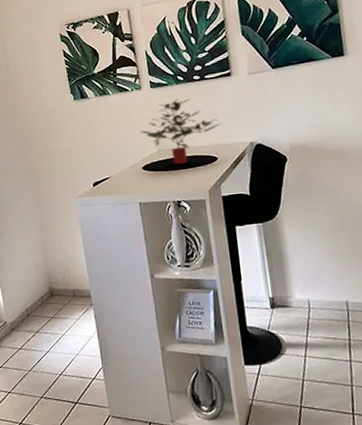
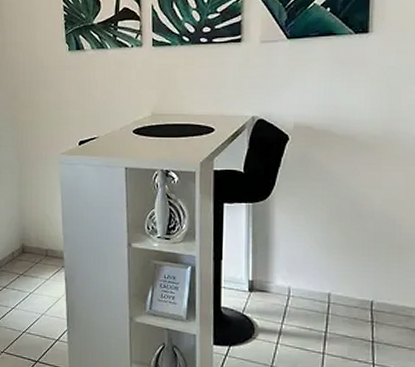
potted plant: present [139,98,222,164] -> none [135,61,224,131]

